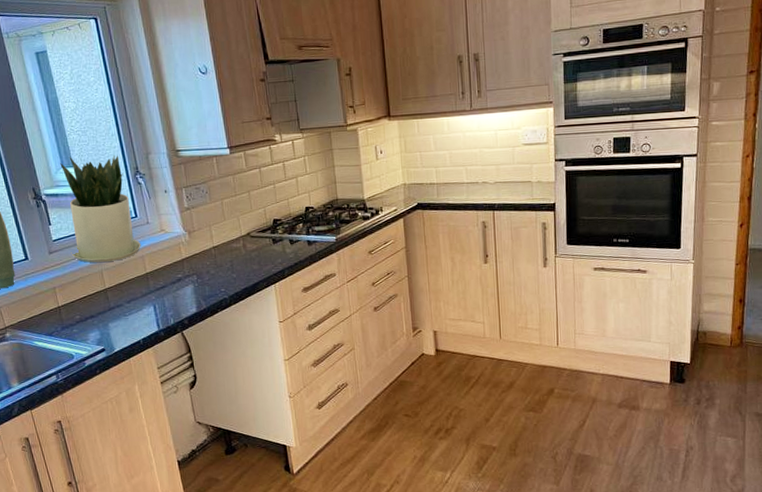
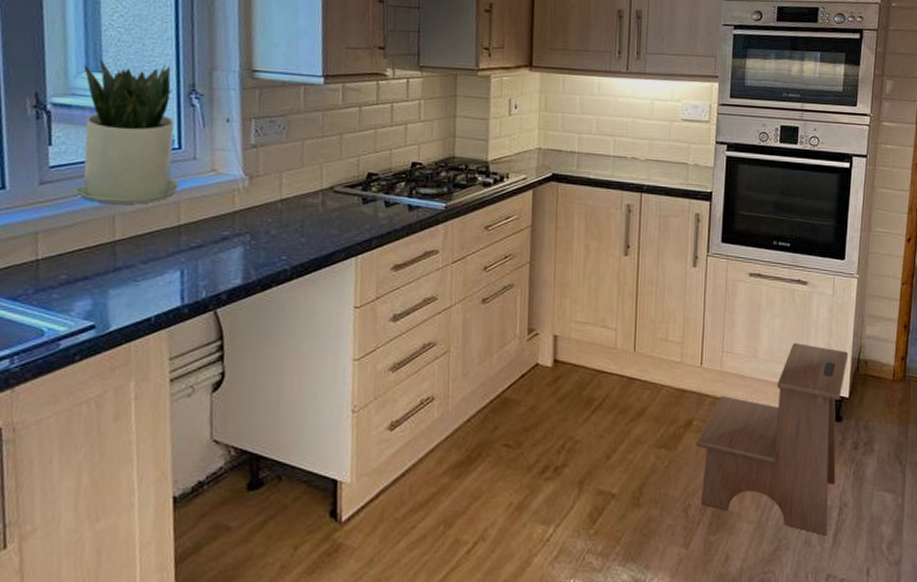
step stool: none [558,322,688,473] -> present [696,343,849,536]

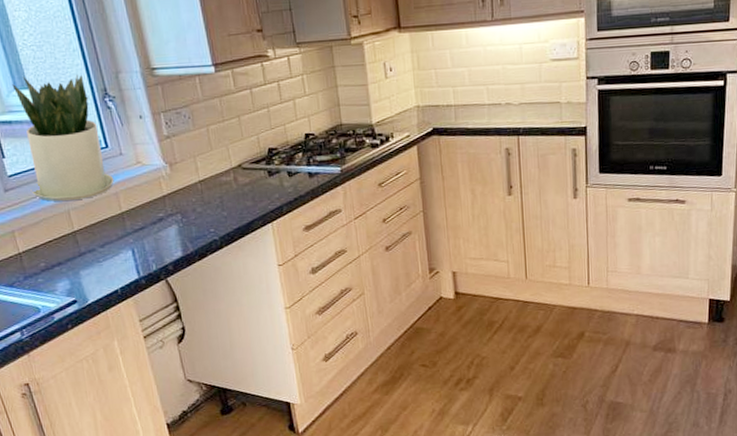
step stool: present [696,343,849,536] -> none [589,257,729,418]

